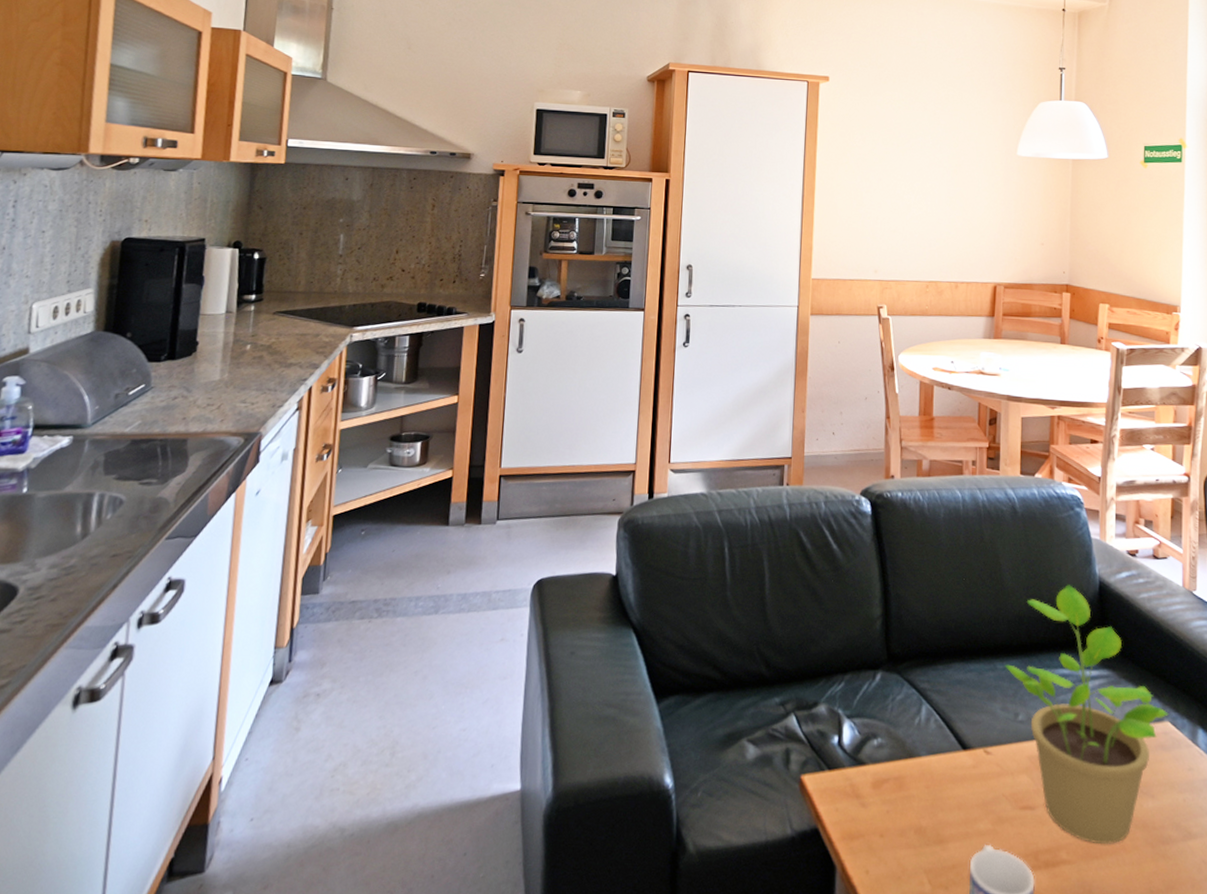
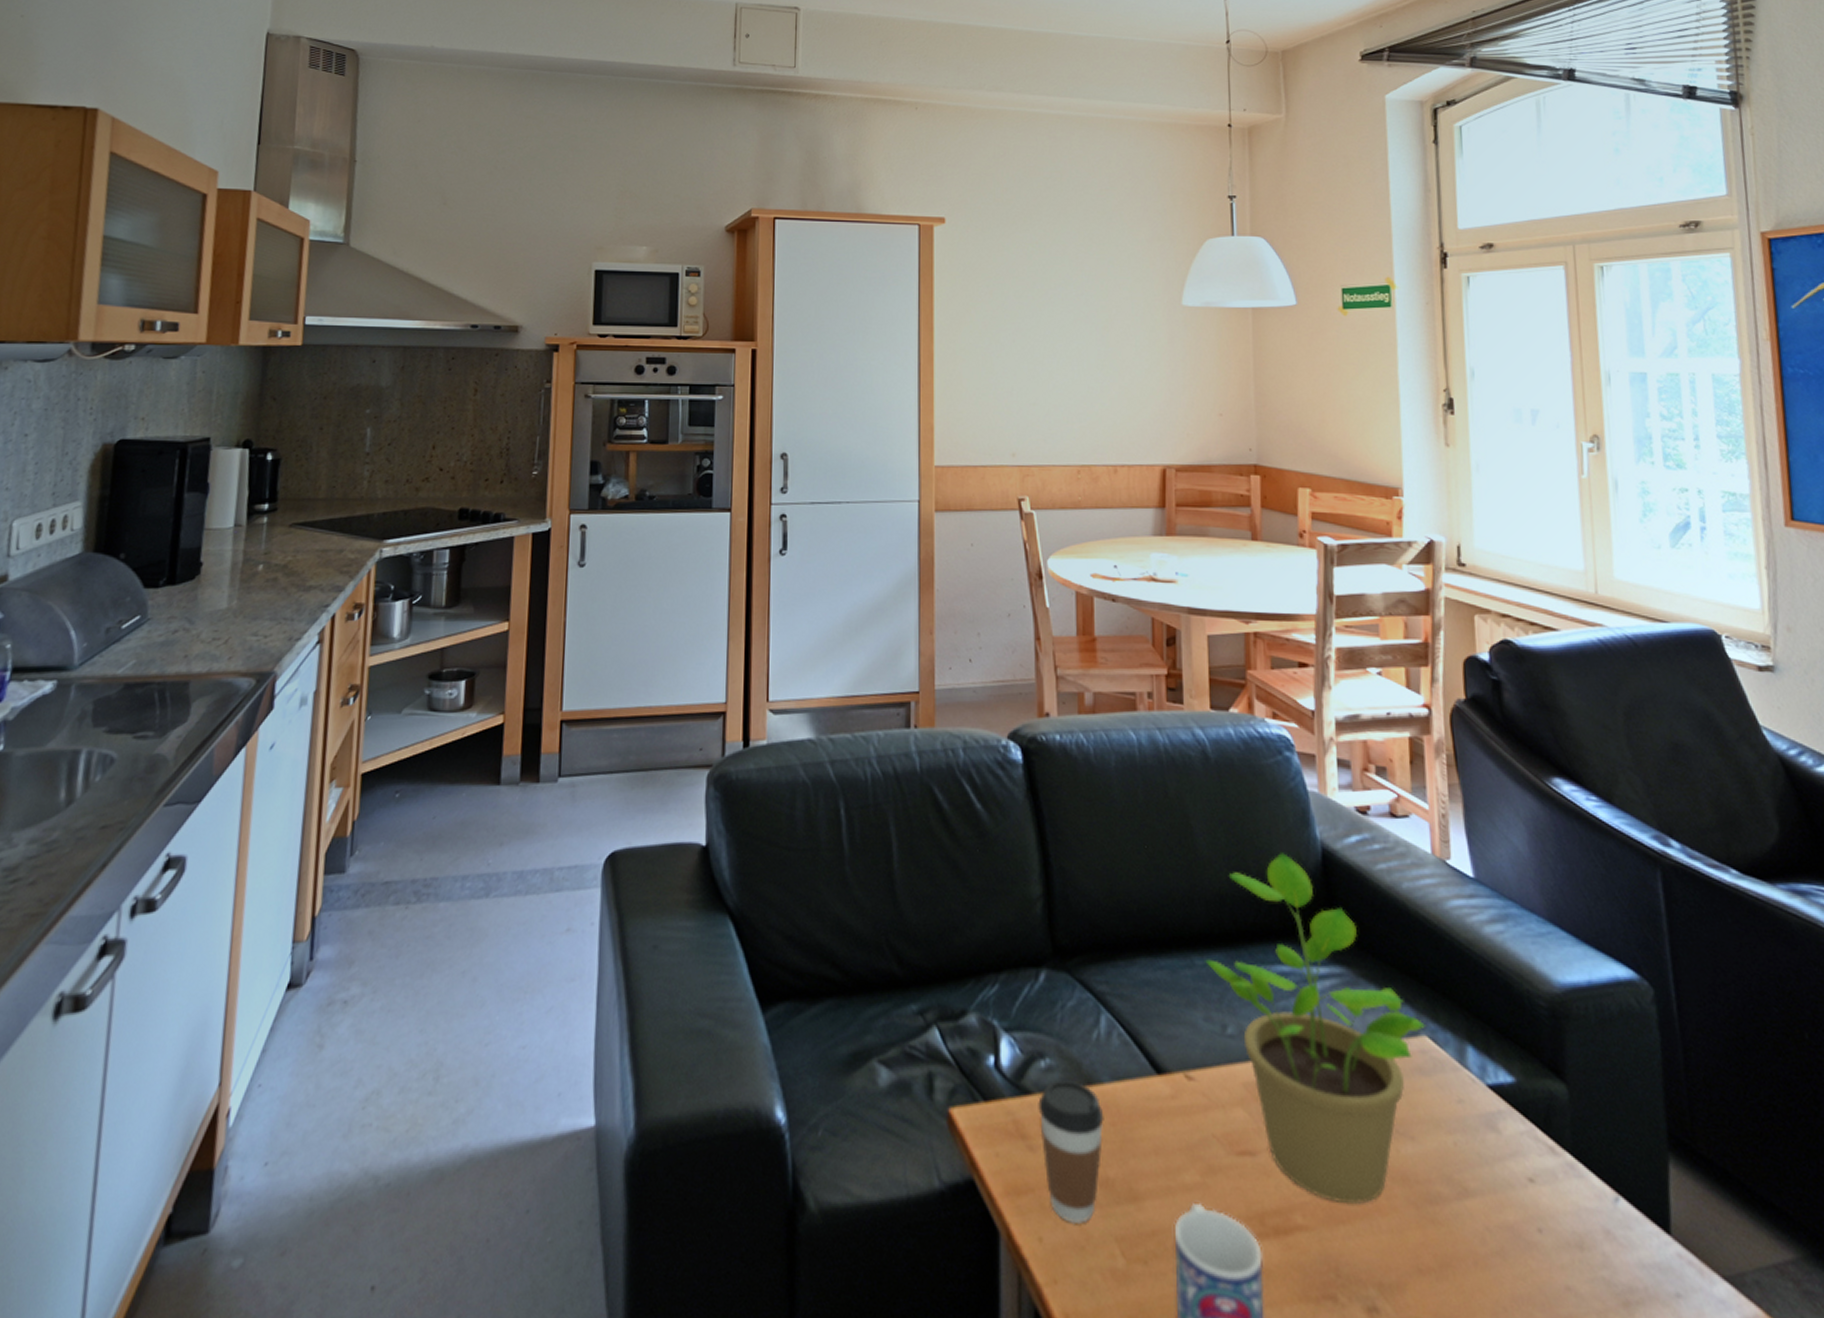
coffee cup: none [870,754,921,861] -> present [1038,1080,1104,1225]

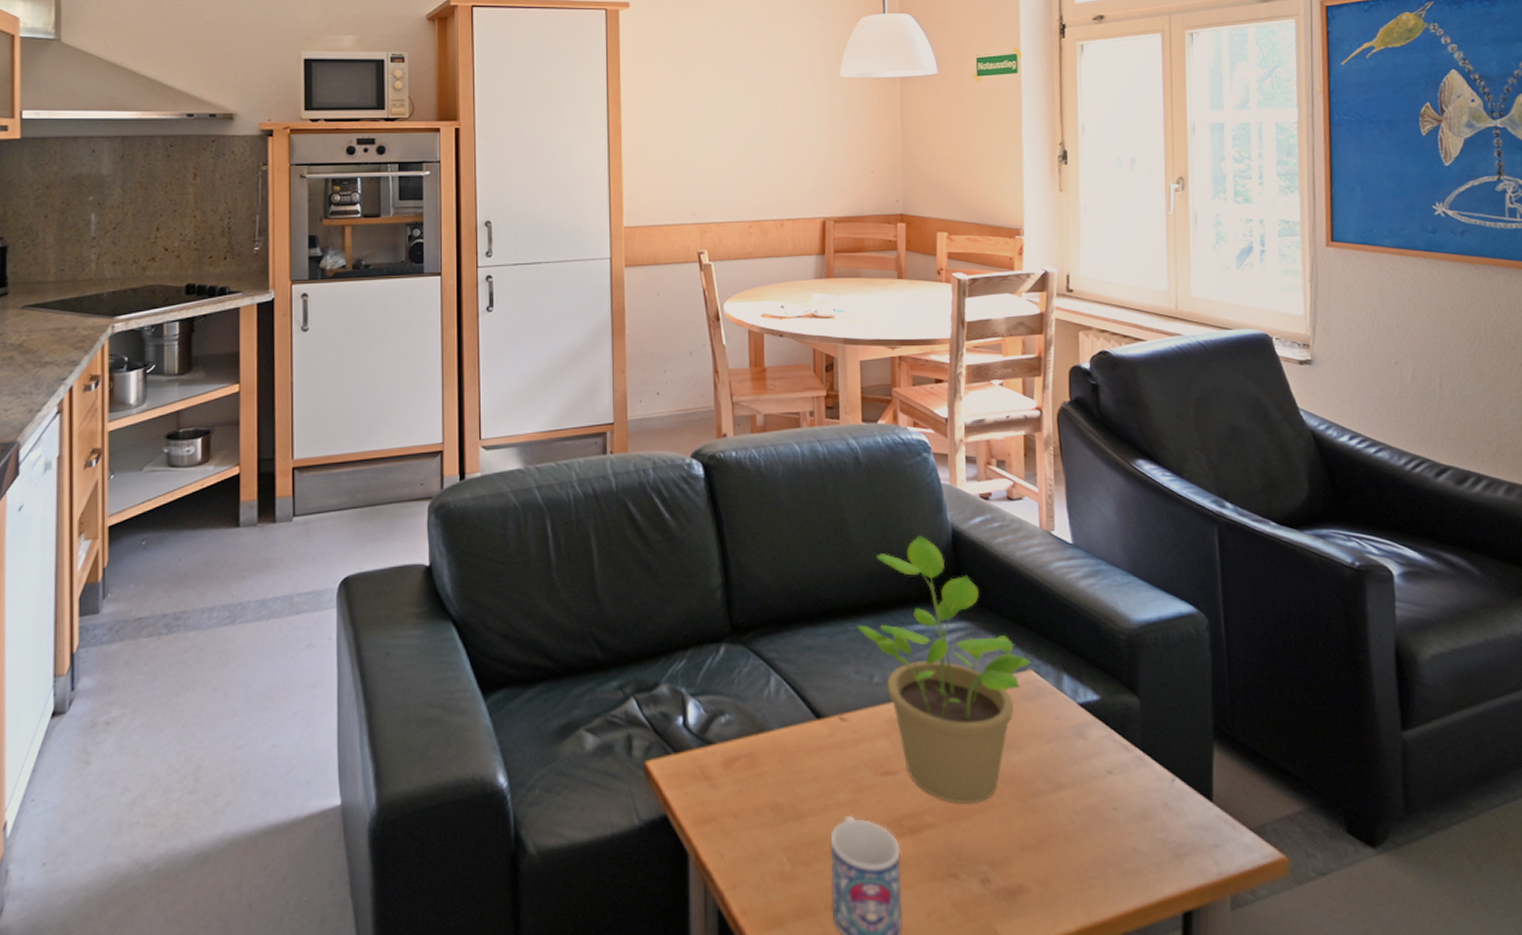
coffee cup: present [1038,1080,1104,1225] -> none [719,731,774,842]

